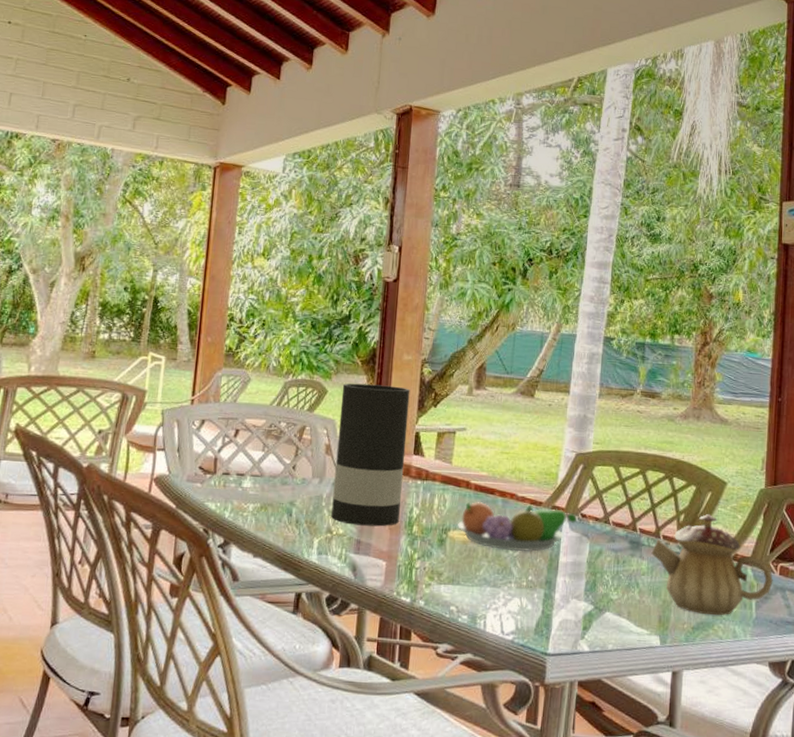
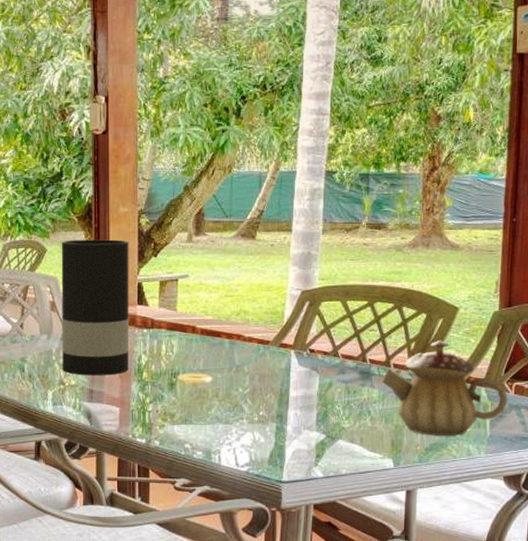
fruit bowl: present [458,501,577,552] -> none [186,345,305,390]

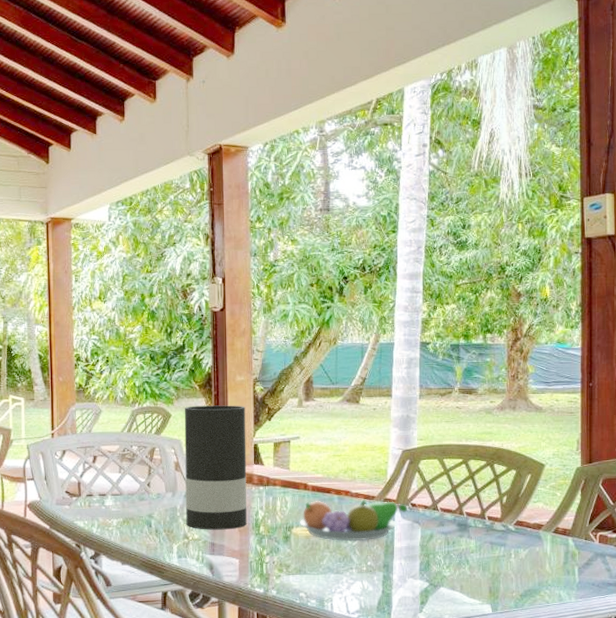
fruit bowl: none [186,345,305,390] -> present [300,500,407,542]
teapot: present [382,340,508,436] -> none [478,494,593,583]

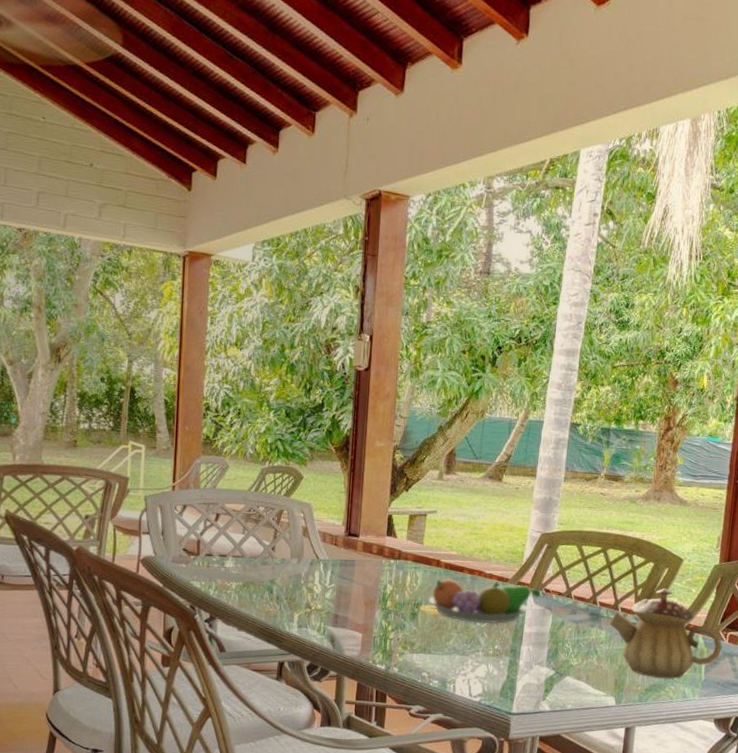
vase: present [184,405,247,530] -> none [310,469,383,602]
teapot: none [478,494,593,583] -> present [610,588,722,679]

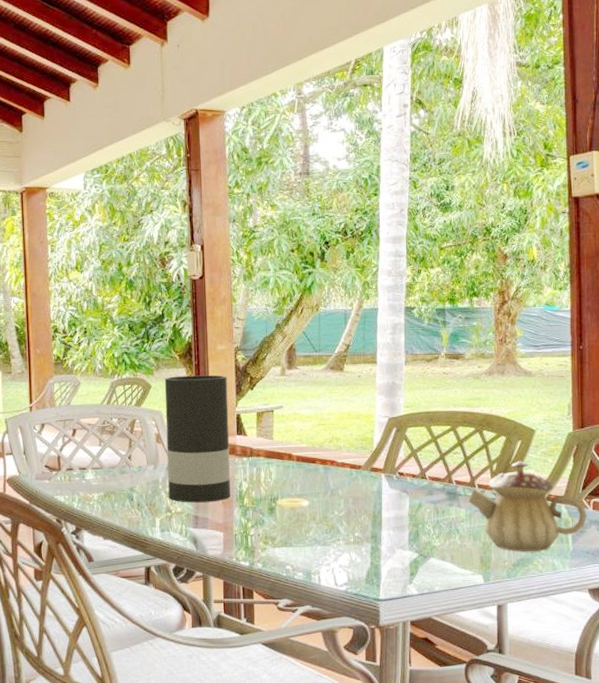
vase: none [310,469,383,602] -> present [164,375,231,503]
fruit bowl: present [429,578,541,624] -> none [285,470,395,512]

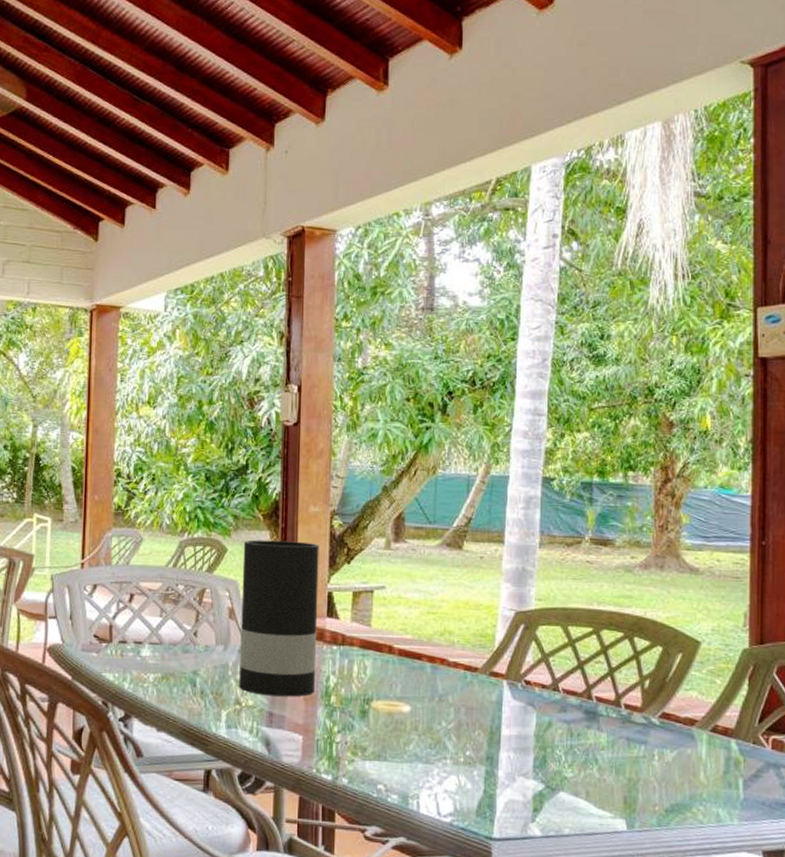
teapot: present [468,461,587,552] -> none [611,679,764,797]

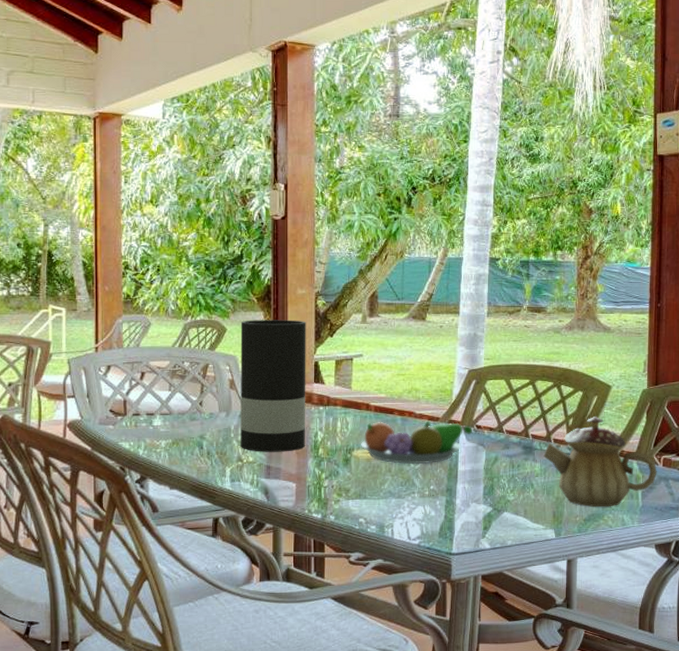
fruit bowl: none [381,668,519,724] -> present [361,422,472,465]
teapot: none [611,679,764,797] -> present [543,417,657,507]

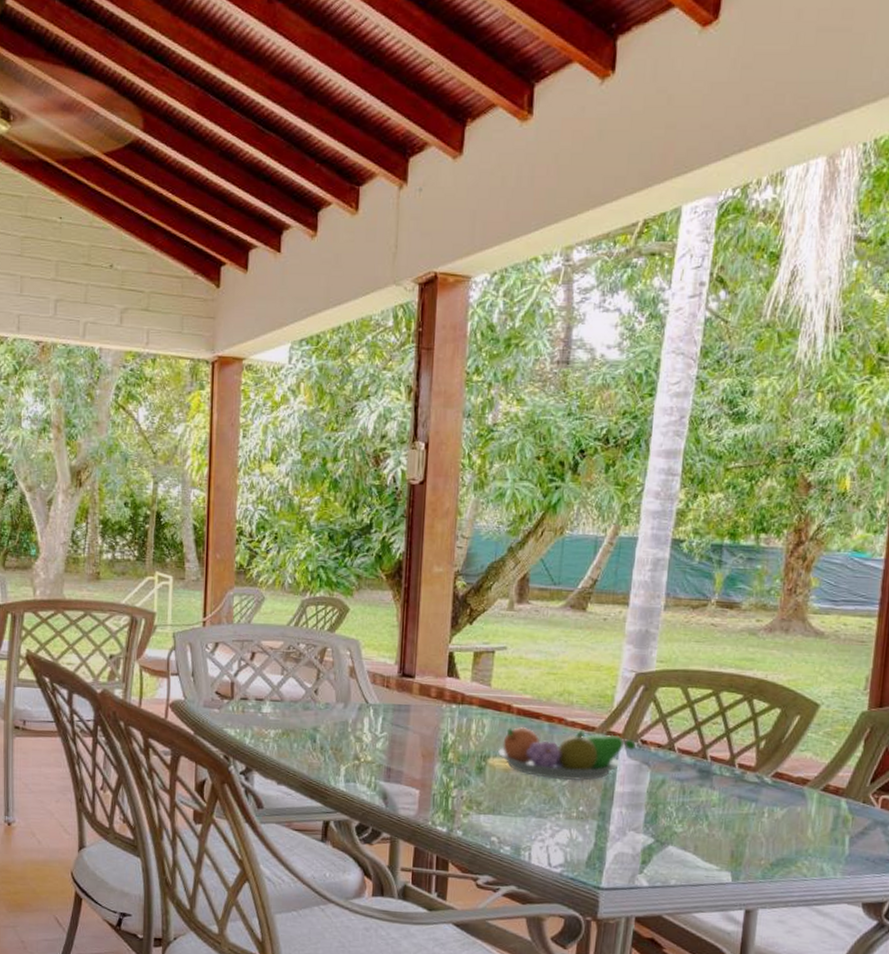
vase: present [240,320,306,452] -> none [358,599,442,754]
teapot: present [543,417,657,507] -> none [724,740,873,852]

